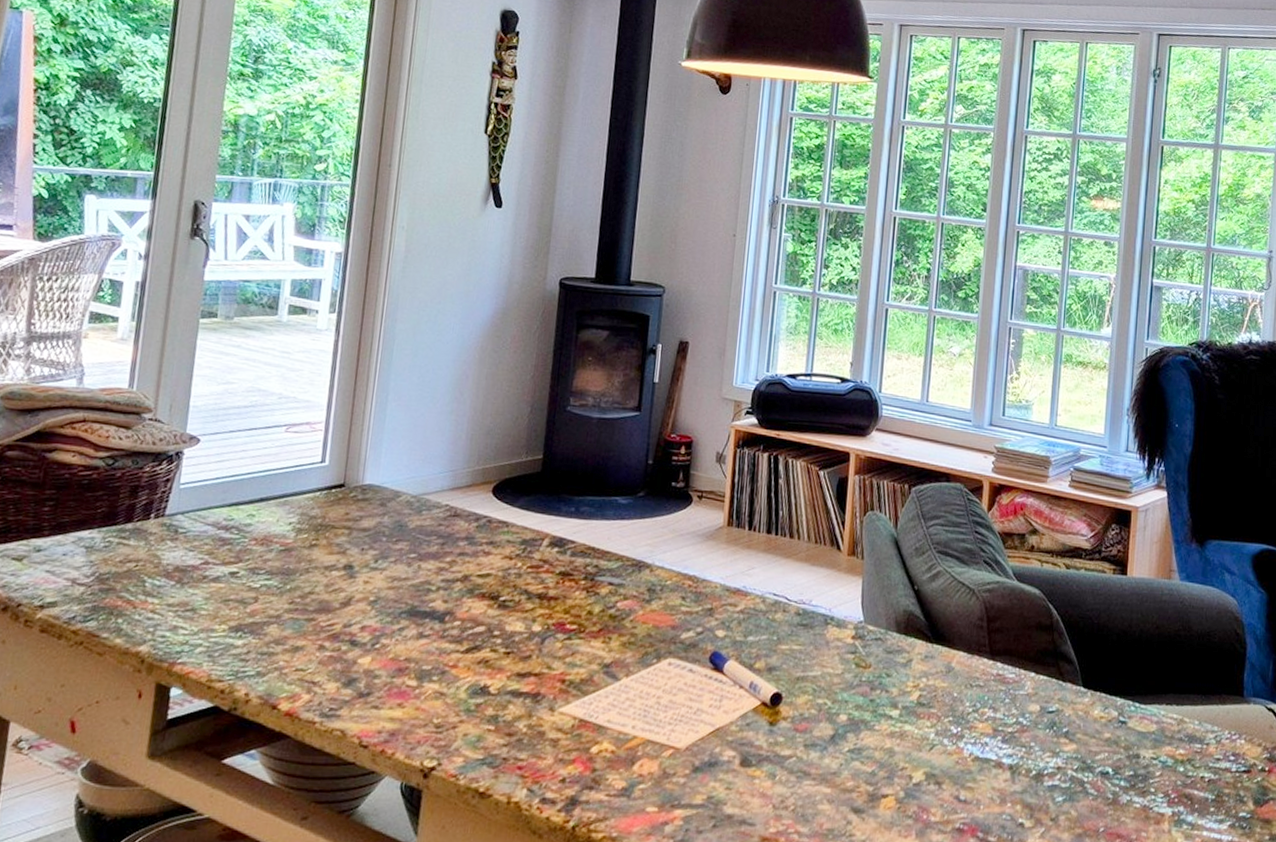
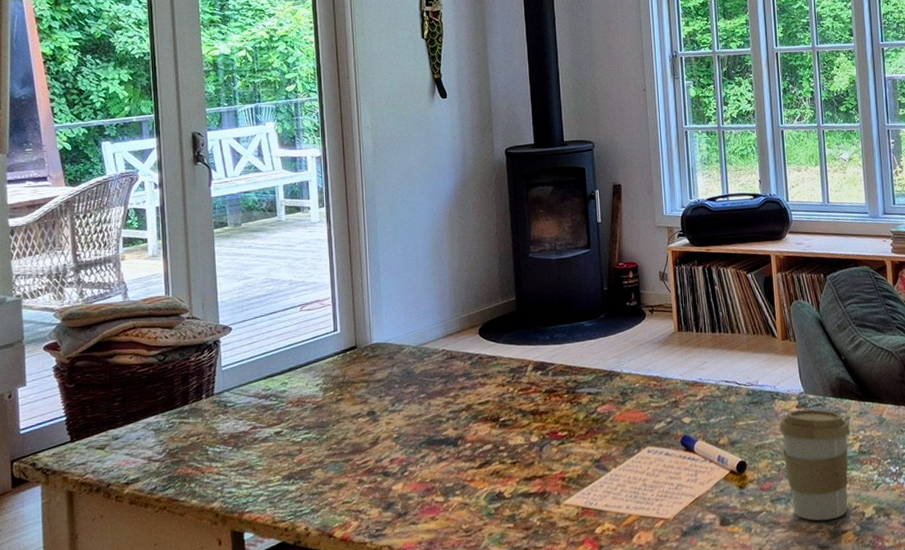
coffee cup: none [827,641,911,779] -> present [779,409,850,521]

